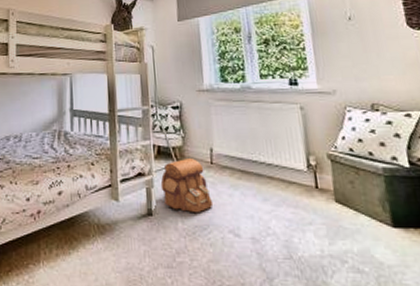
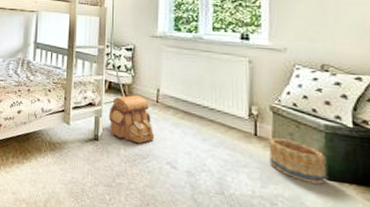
basket: none [330,188,391,233] -> present [269,138,326,184]

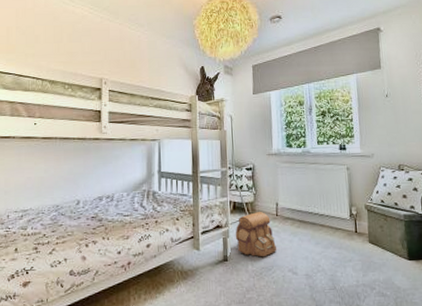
basket: present [269,138,326,184] -> none [366,231,407,265]

